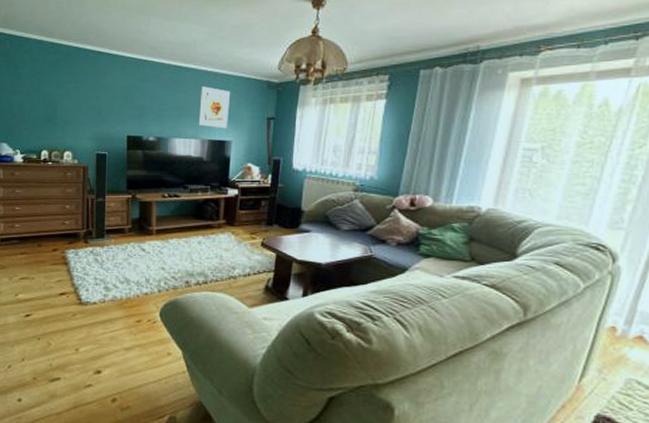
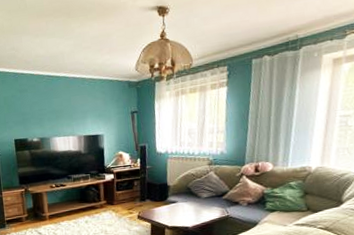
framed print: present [198,86,231,129] -> none [72,90,99,125]

